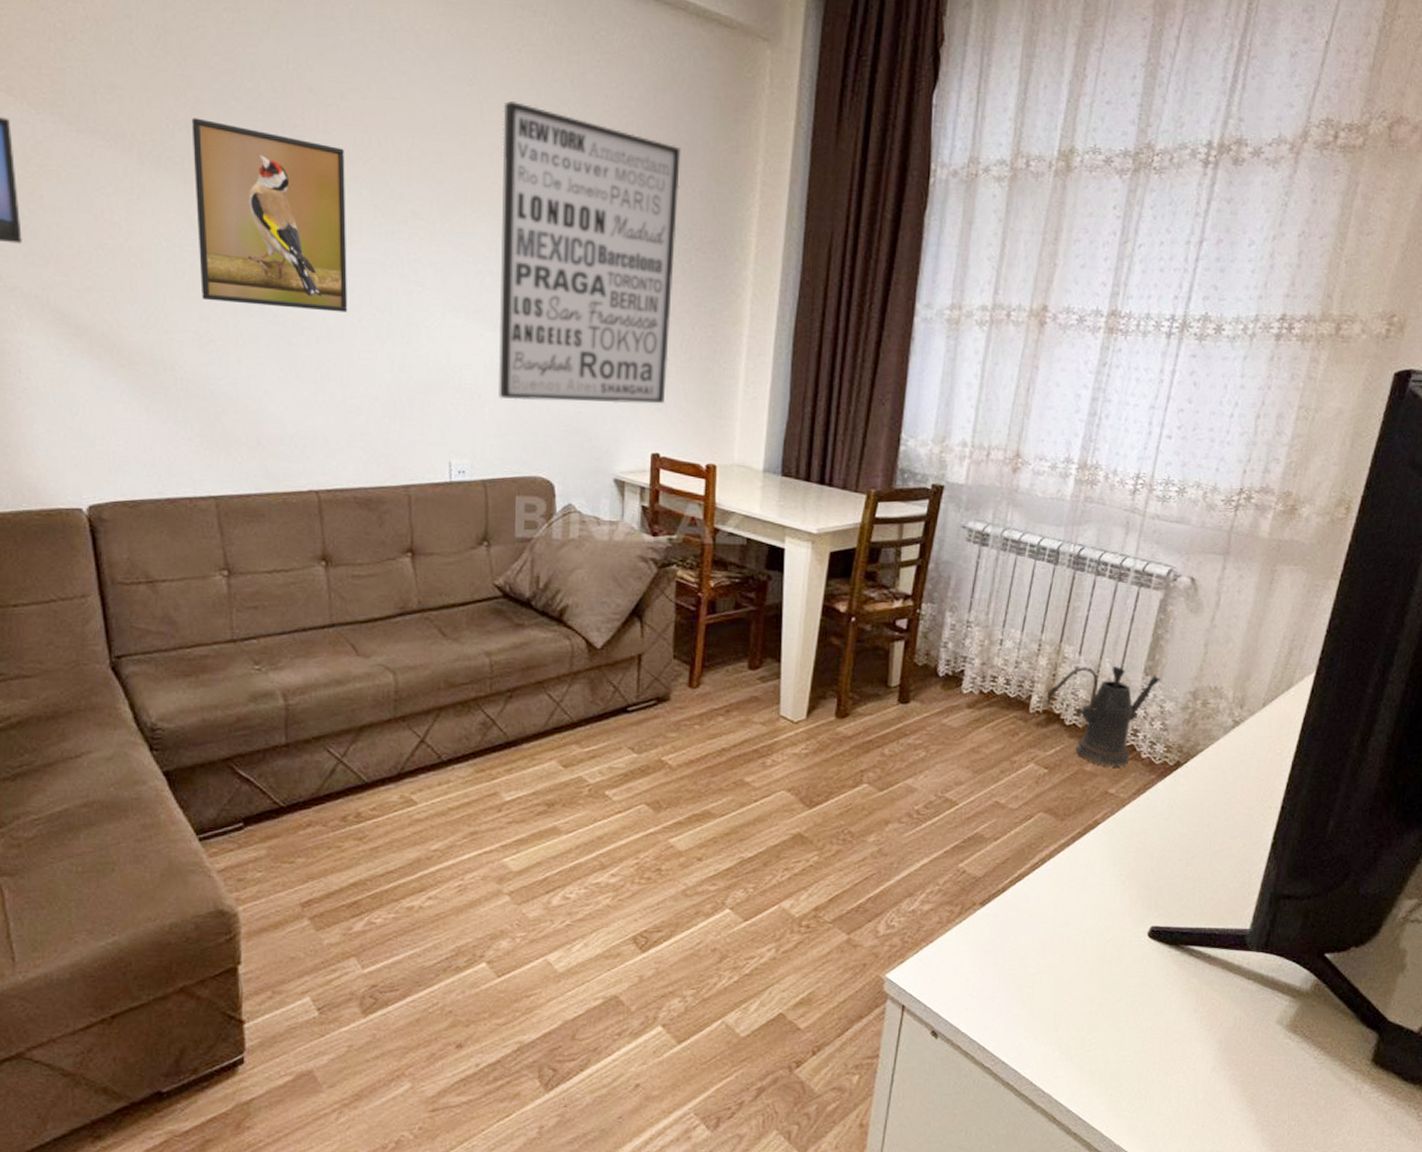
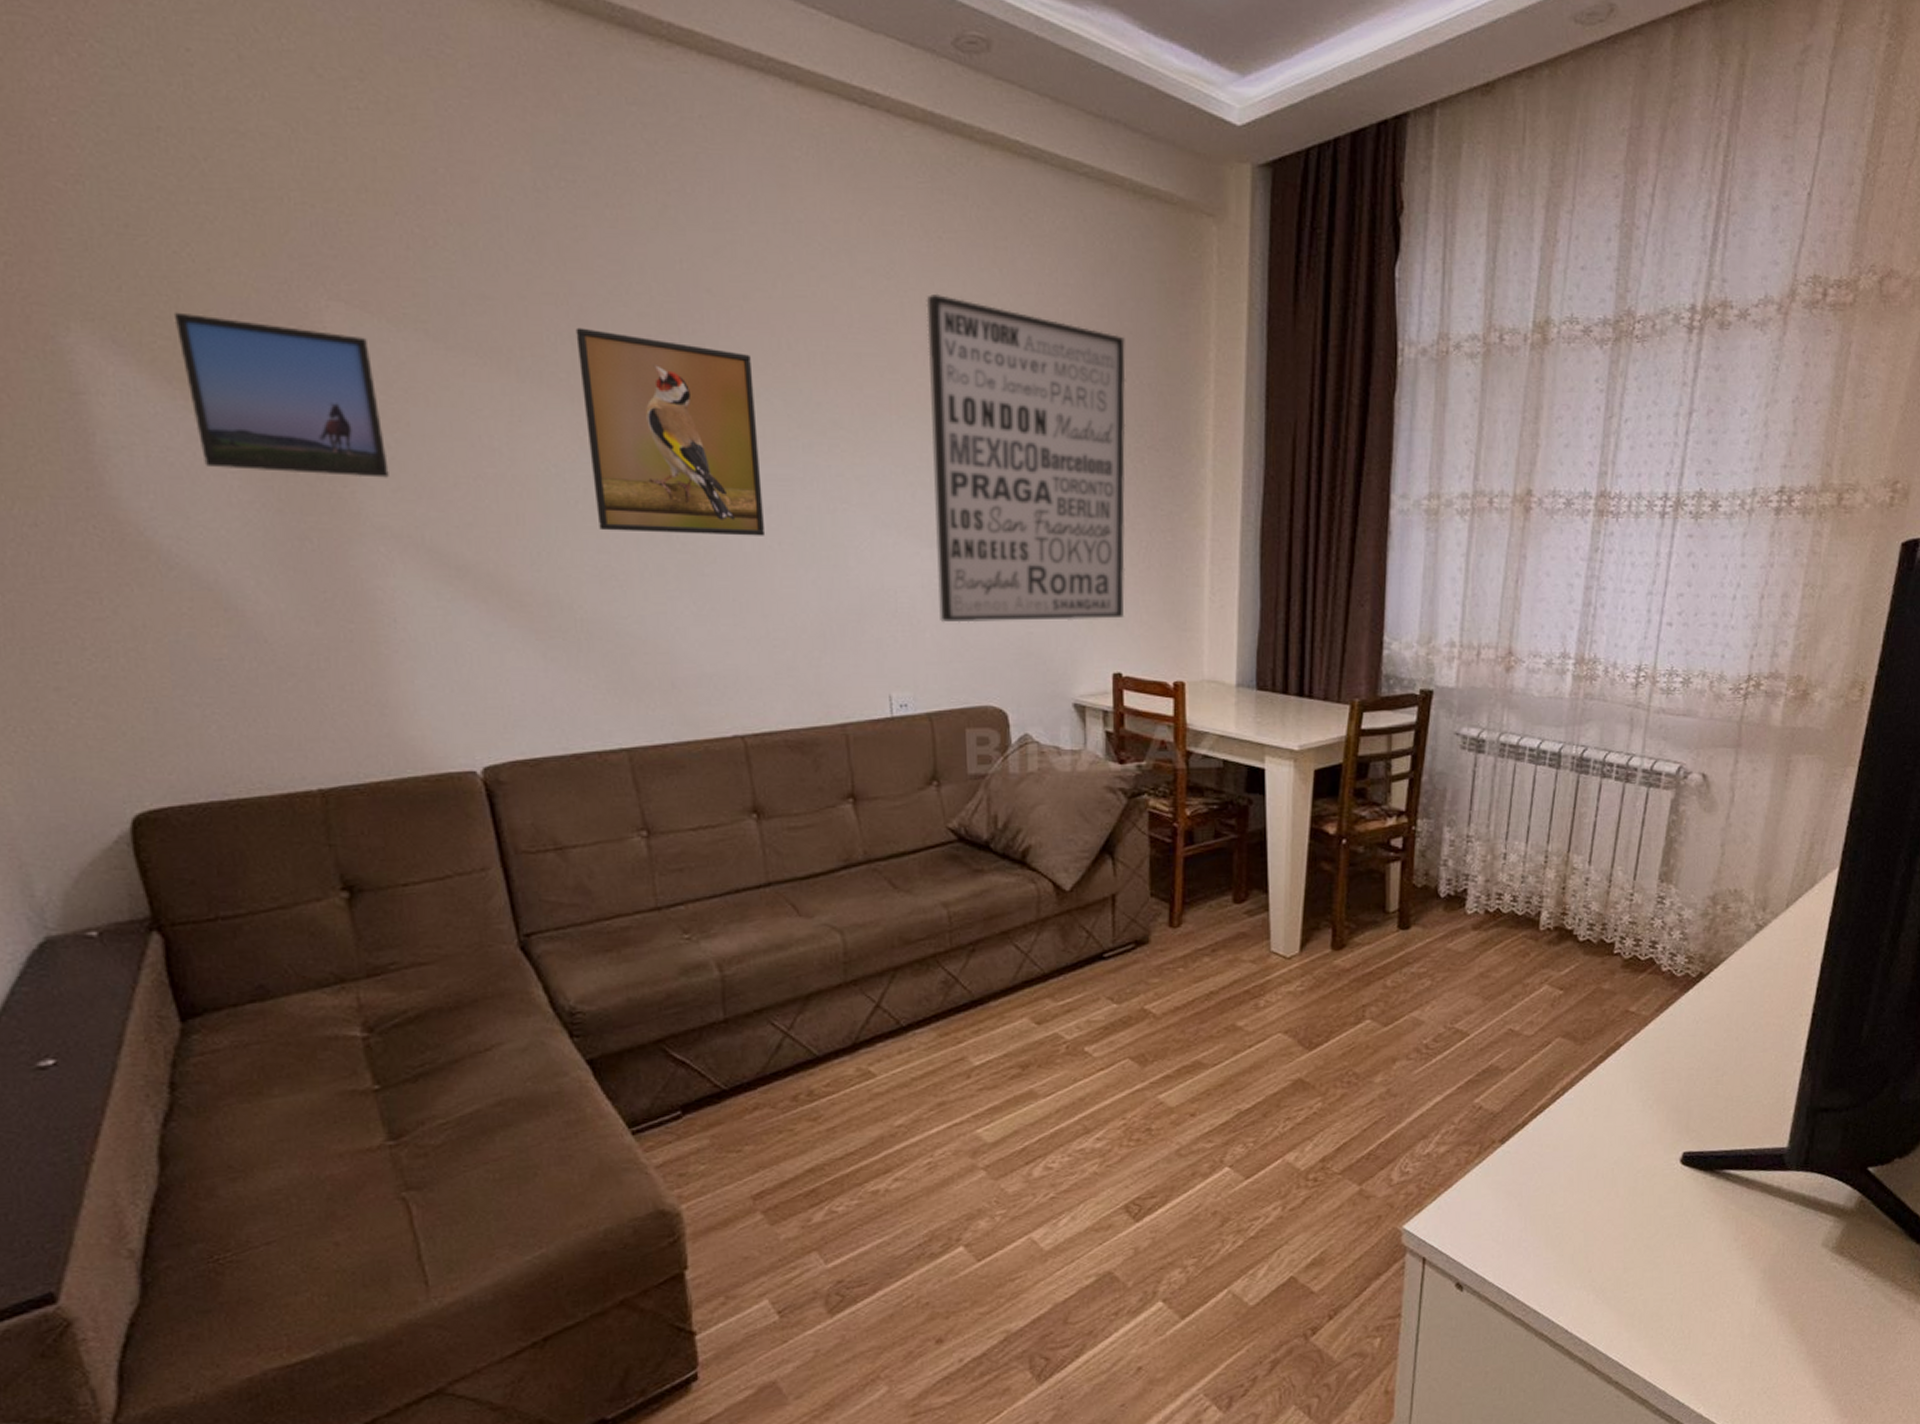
watering can: present [1046,666,1160,768] -> none [1556,874,1676,984]

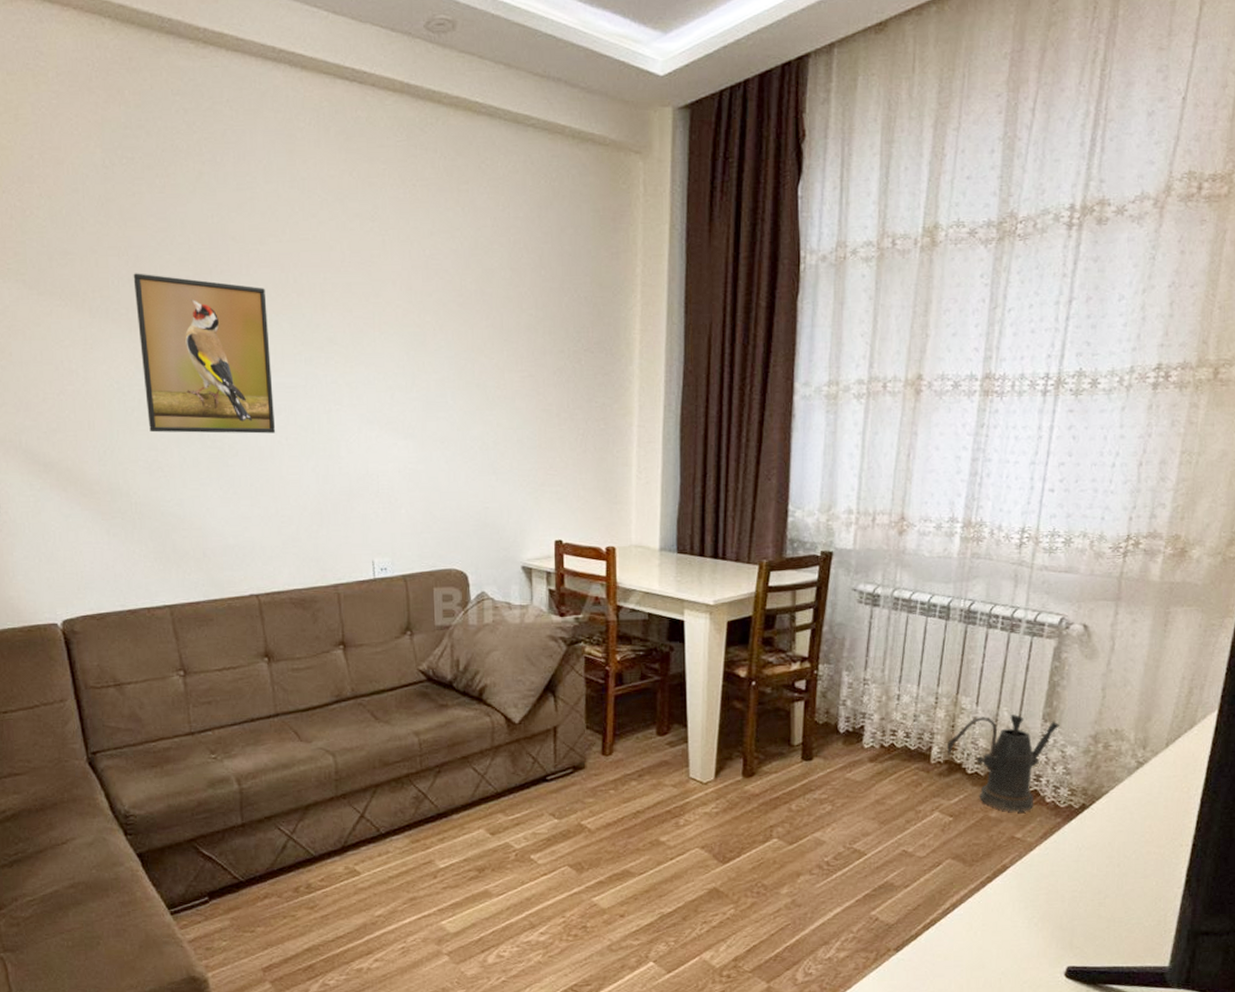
wall art: present [926,293,1126,623] -> none [403,230,566,501]
watering can: none [1556,874,1676,984] -> present [946,714,1059,813]

